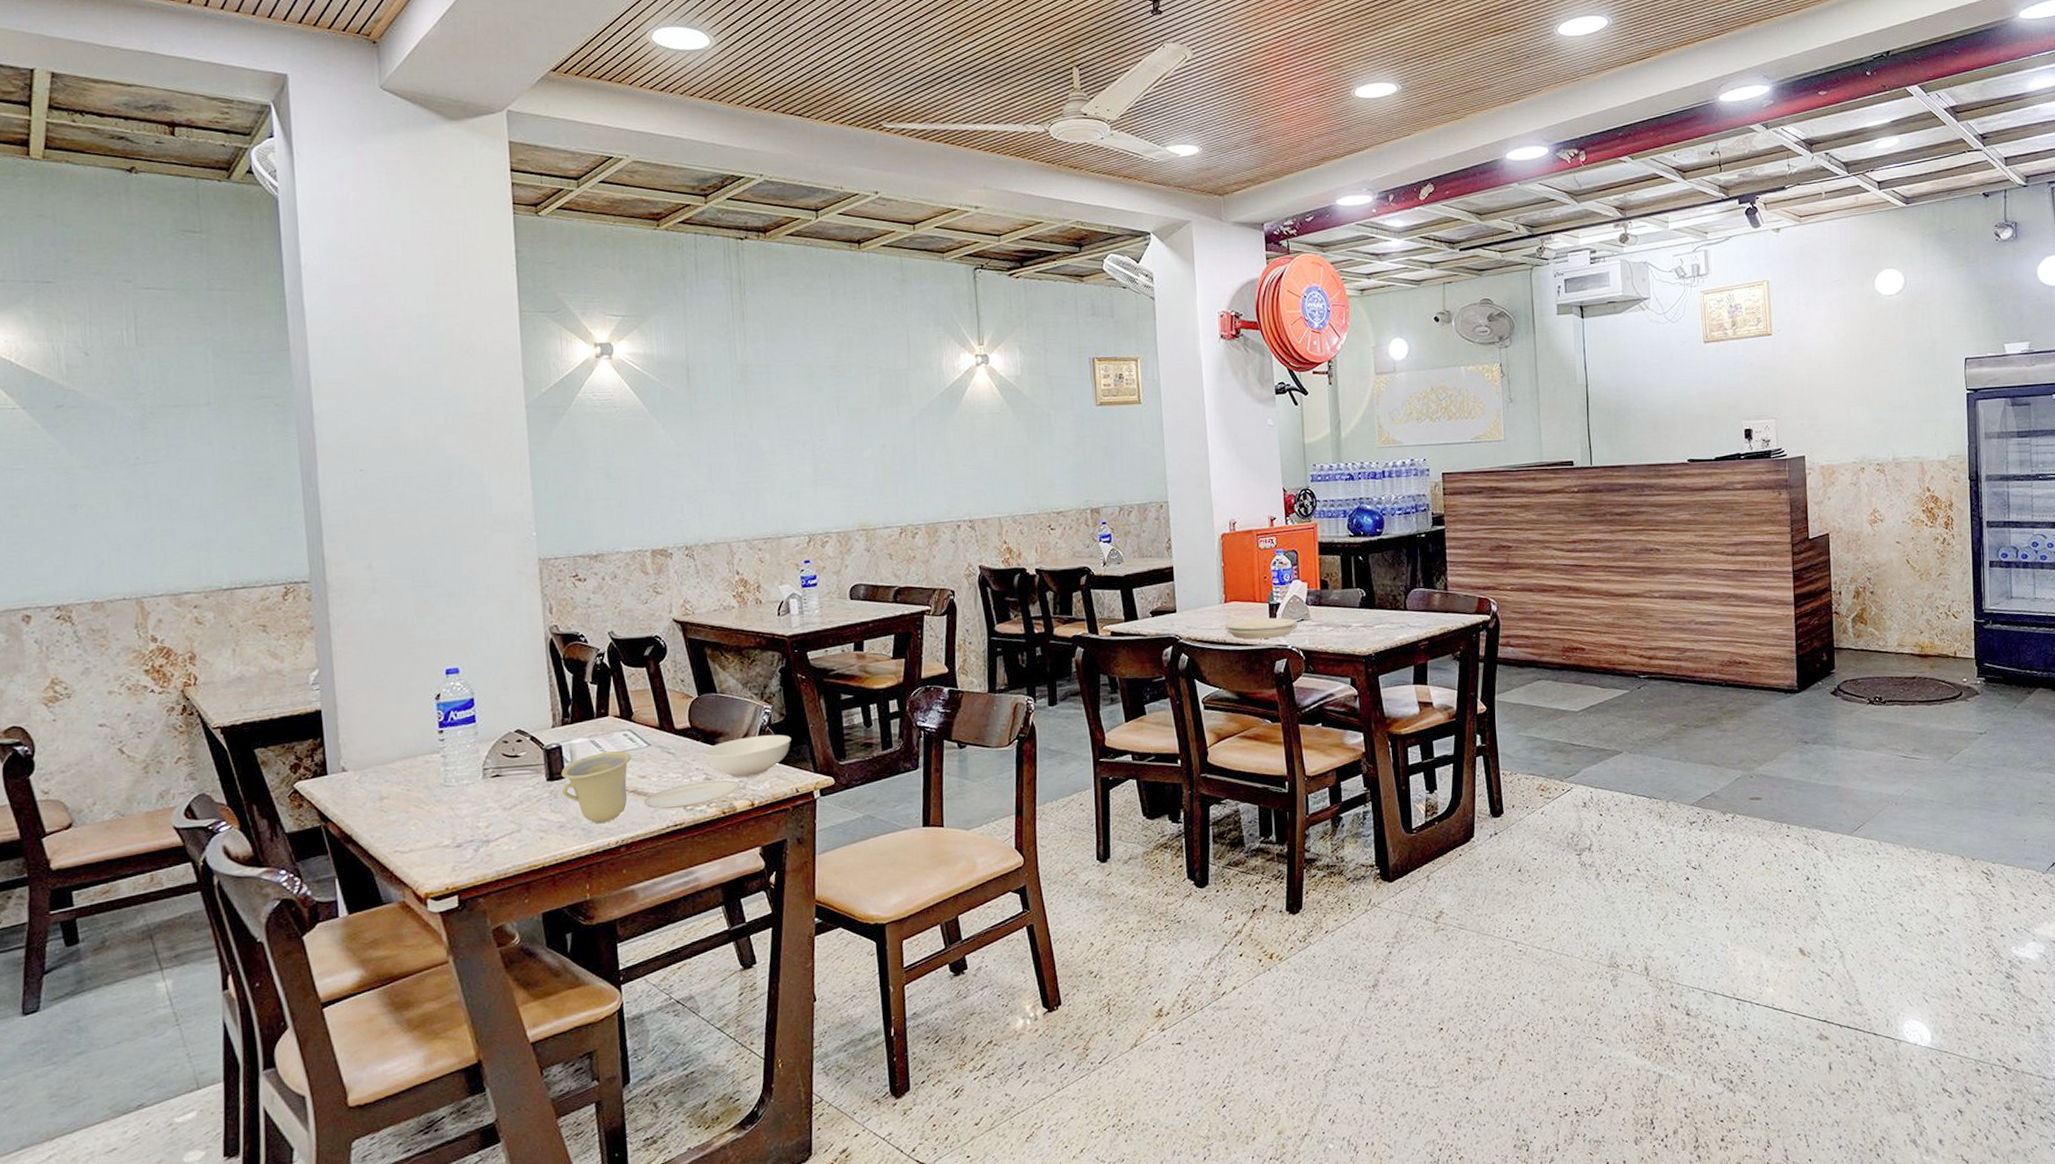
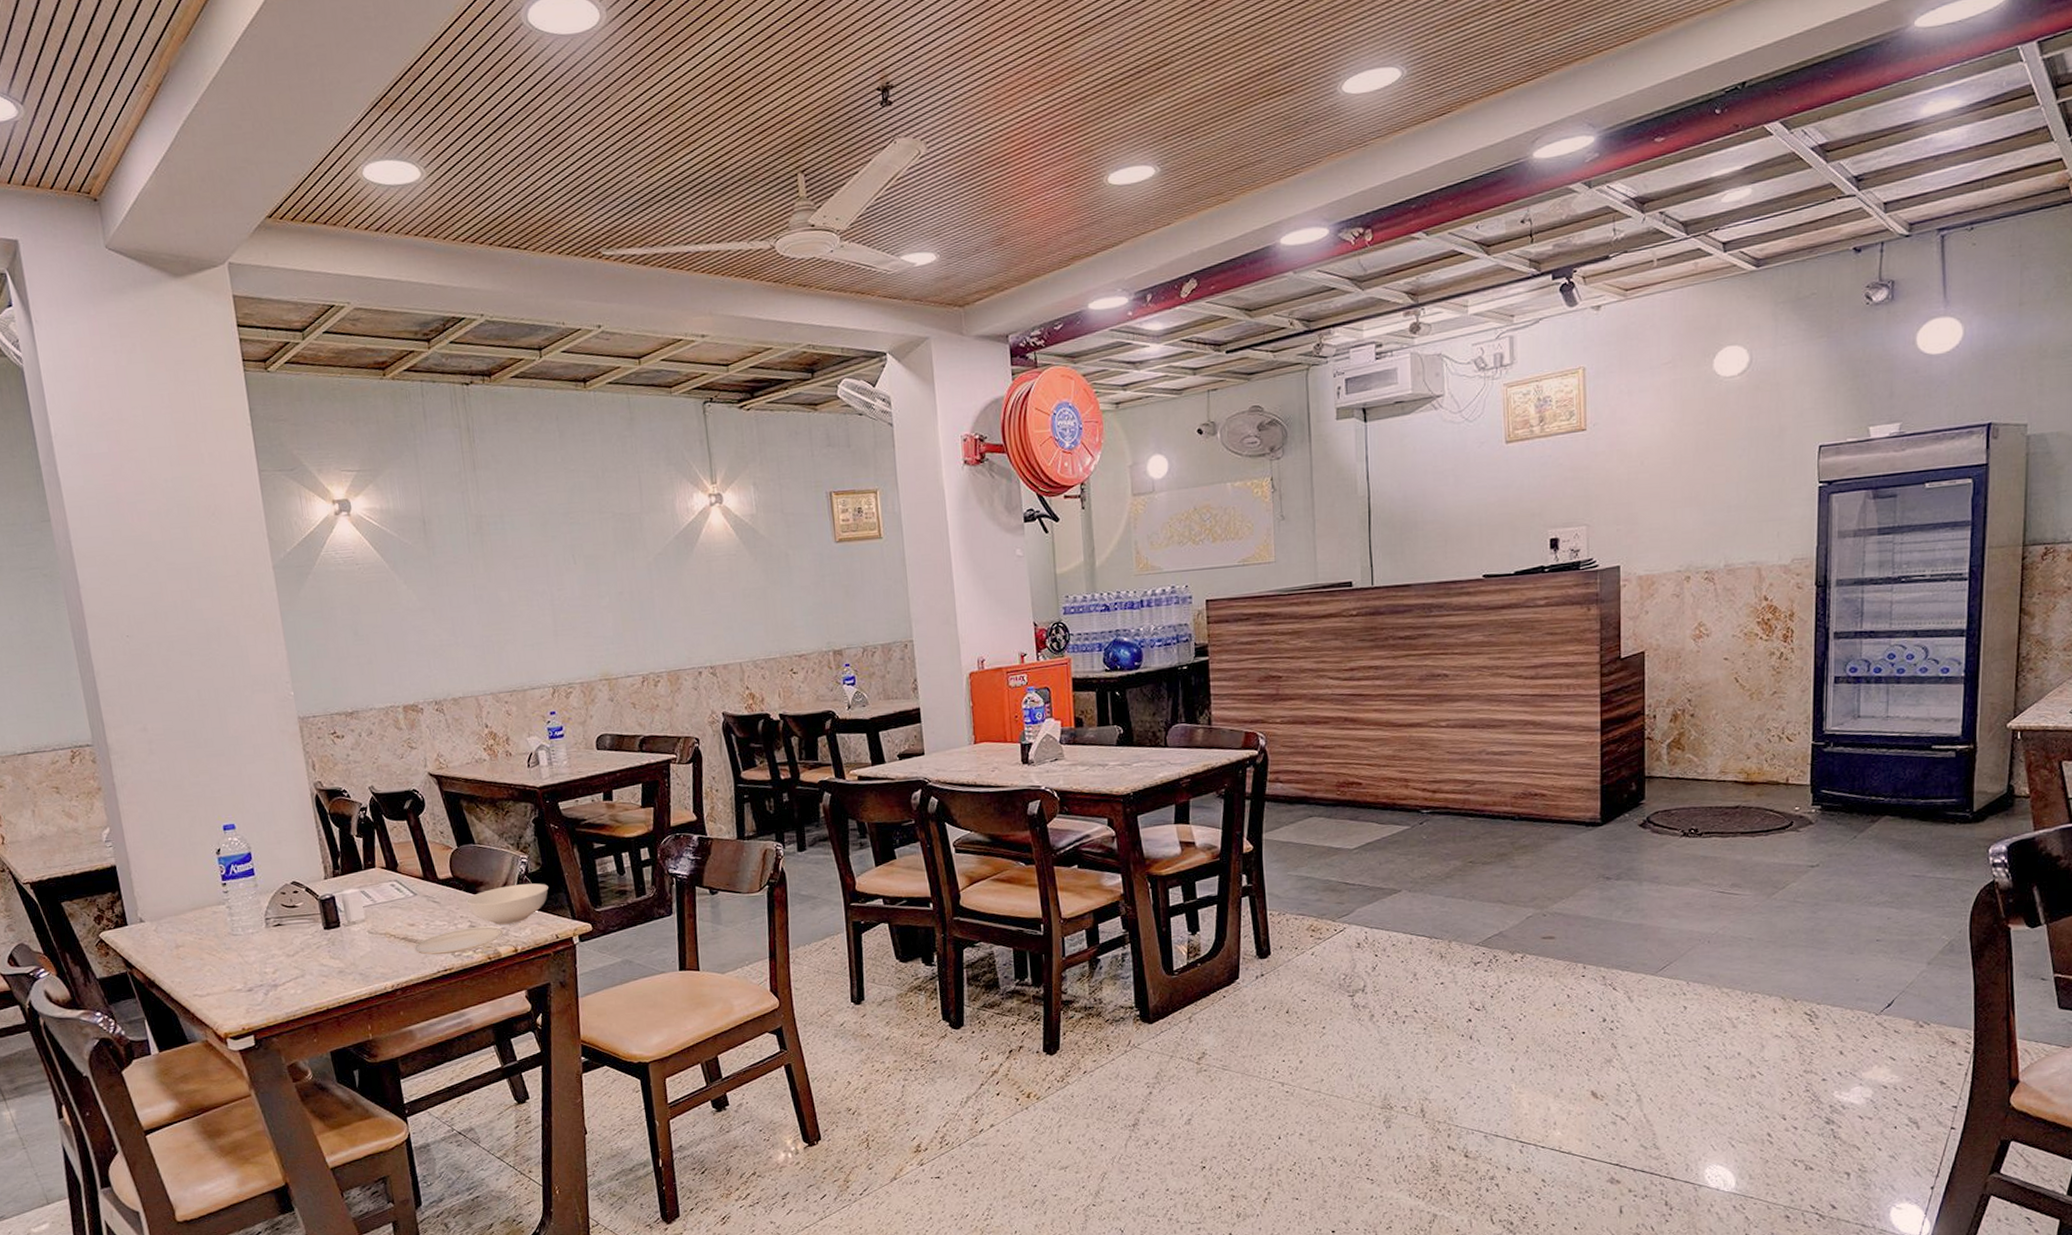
cup: present [561,751,632,824] -> none [336,900,400,969]
plate: present [1225,617,1299,640] -> none [975,757,1052,781]

